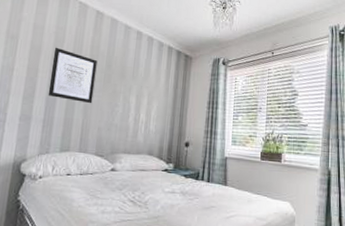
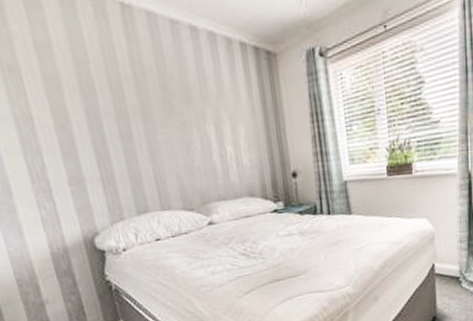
wall art: present [48,47,98,104] -> none [79,72,158,147]

